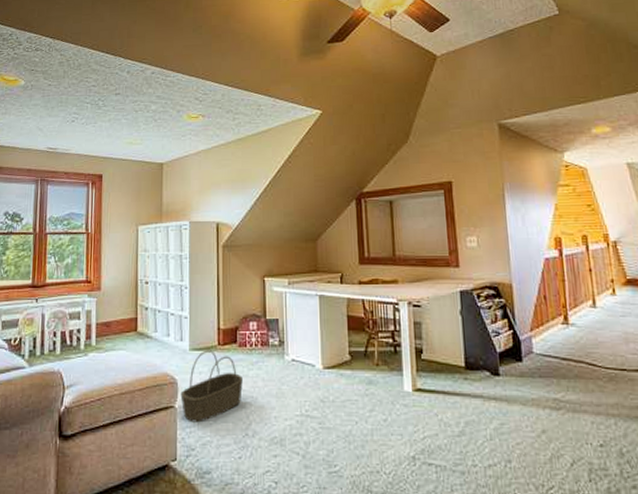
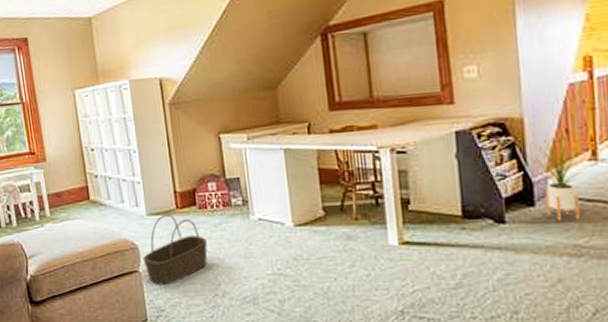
house plant: none [518,301,560,376] -> present [530,136,585,221]

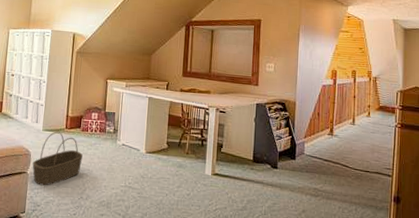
house plant: present [530,136,585,221] -> none [297,116,325,172]

